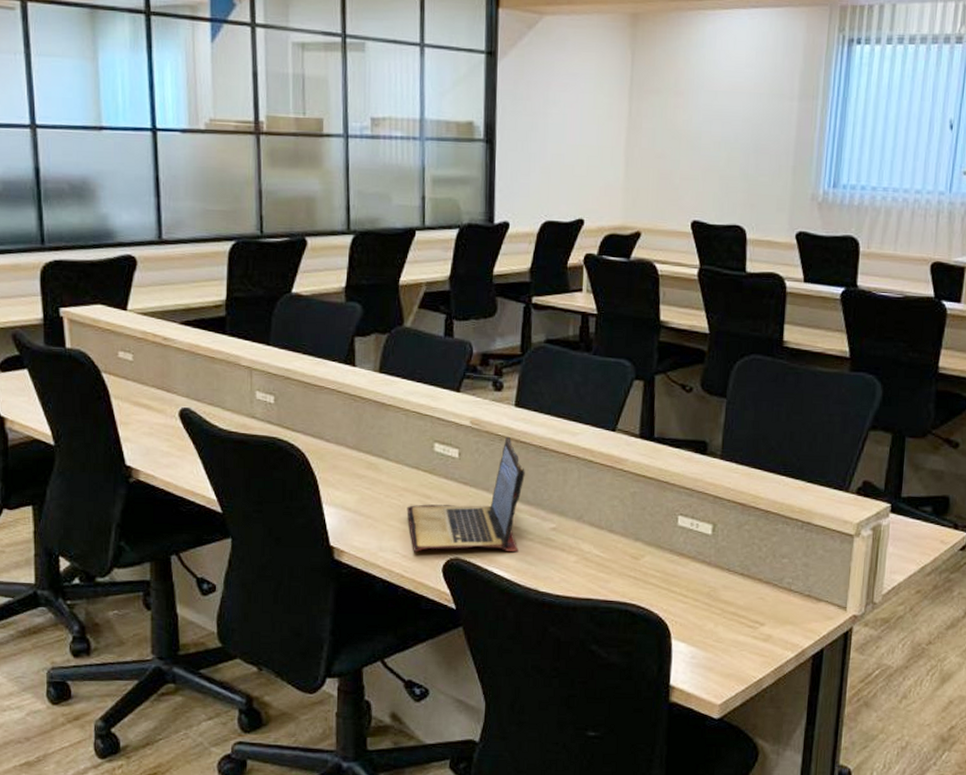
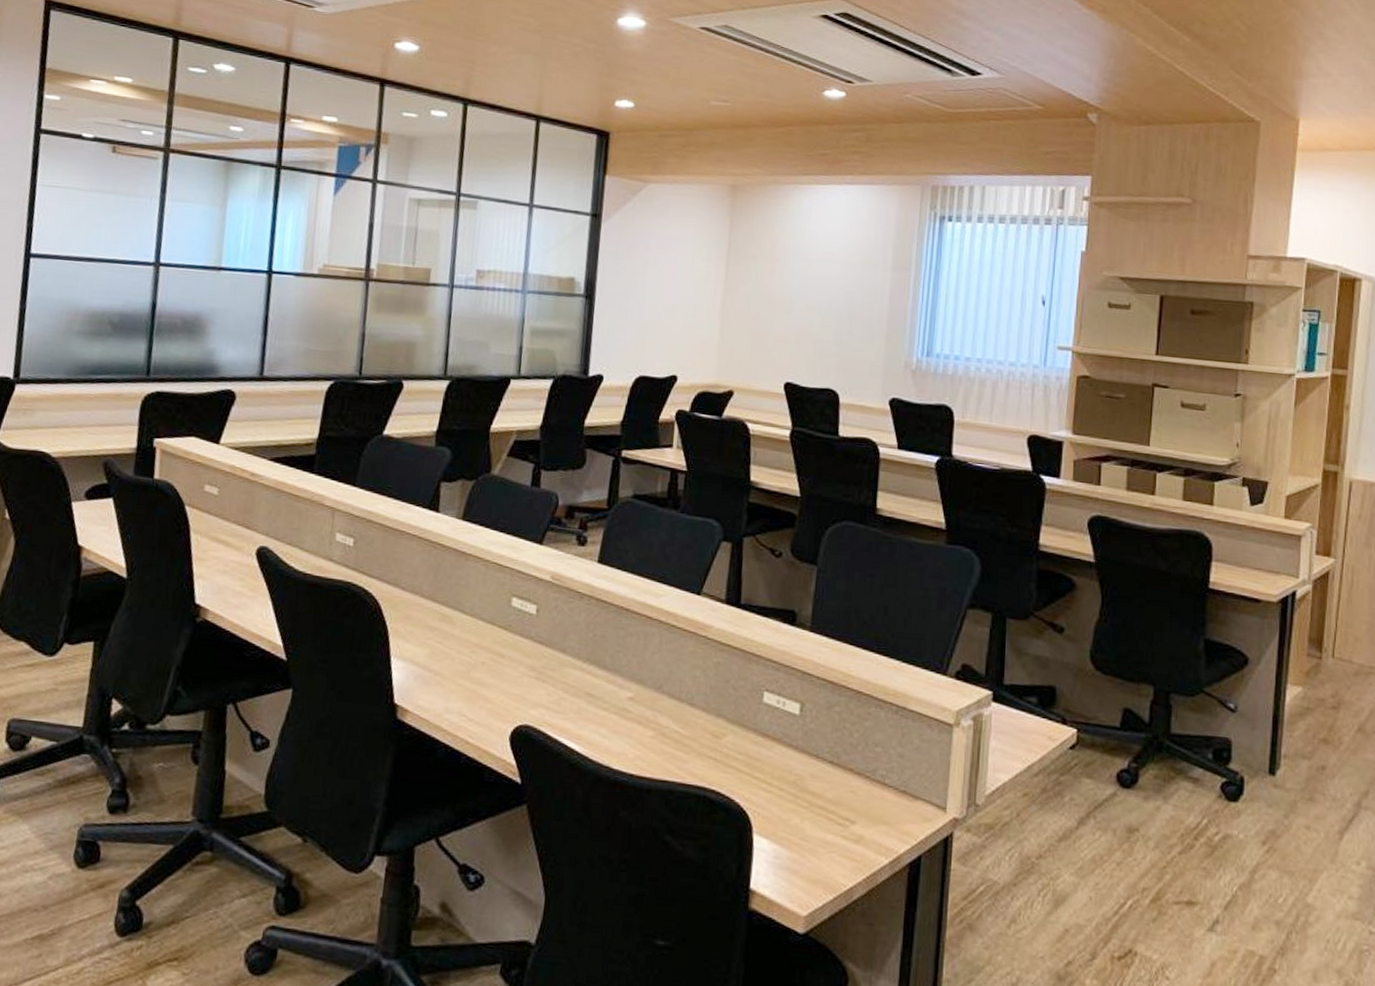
laptop: present [406,436,525,553] -> none [477,594,604,722]

